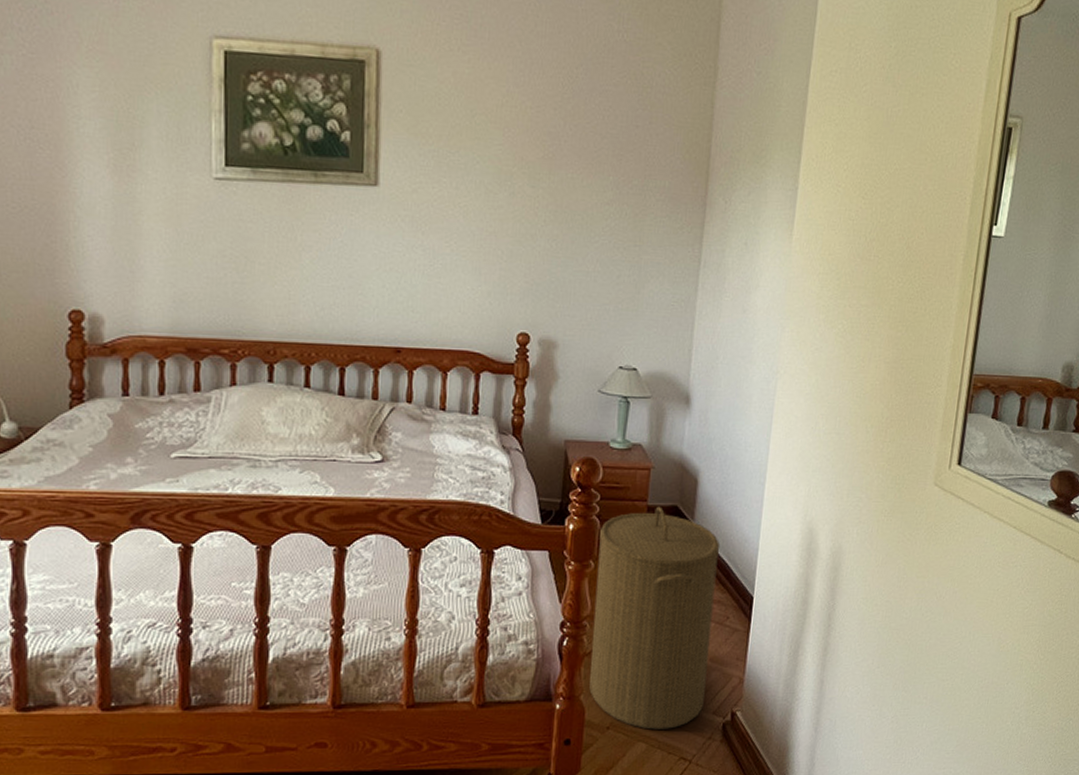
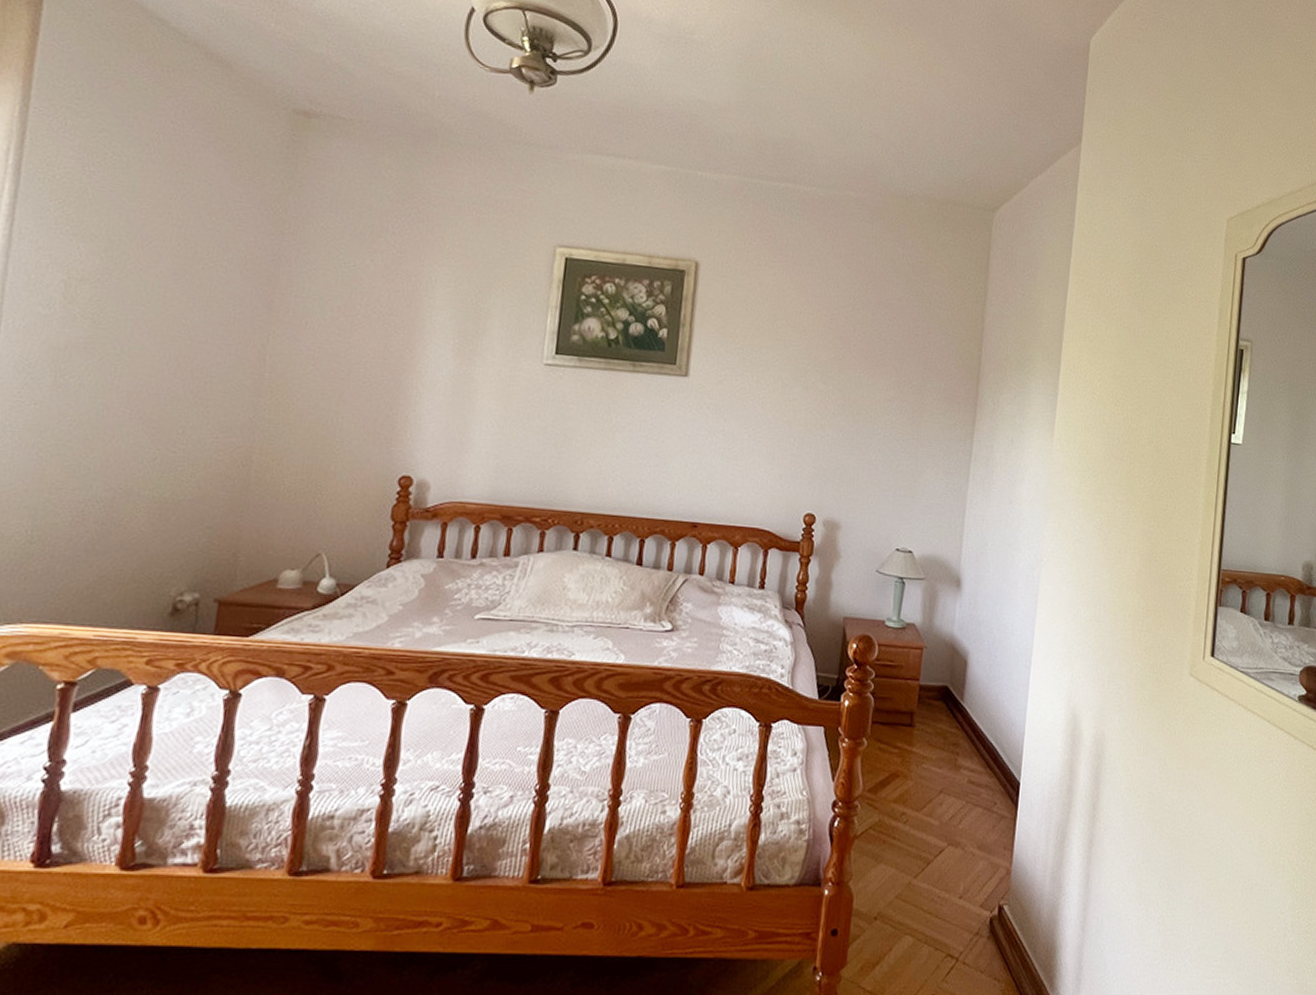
laundry hamper: present [589,506,721,730] -> none [858,686,989,922]

